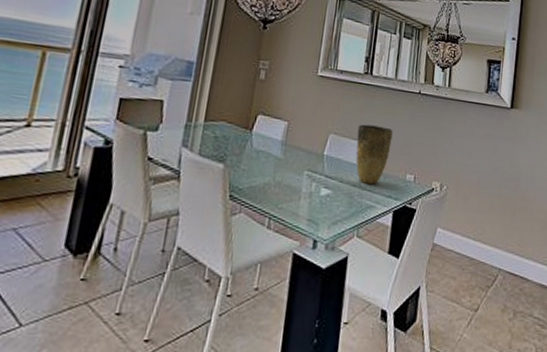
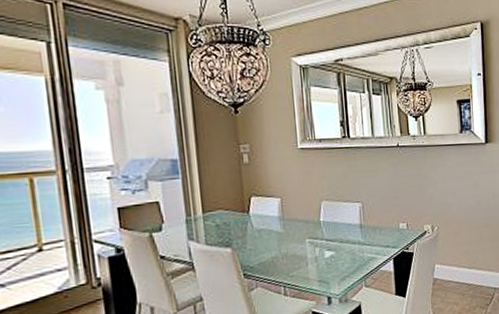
vase: present [355,124,393,184] -> none [346,184,381,239]

